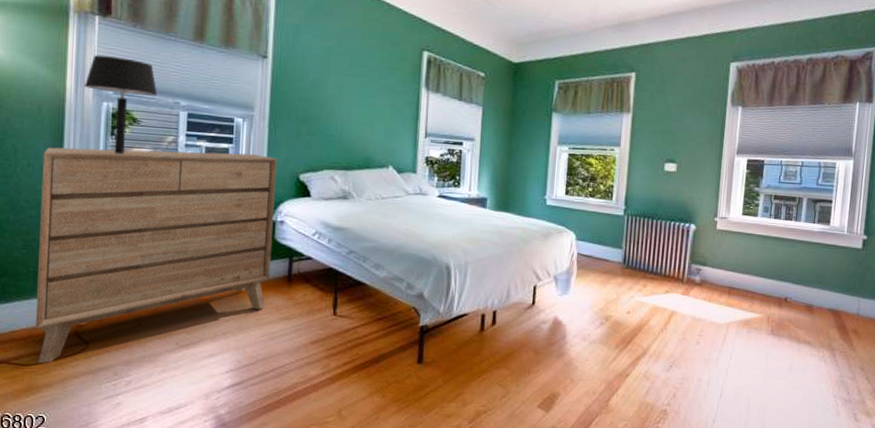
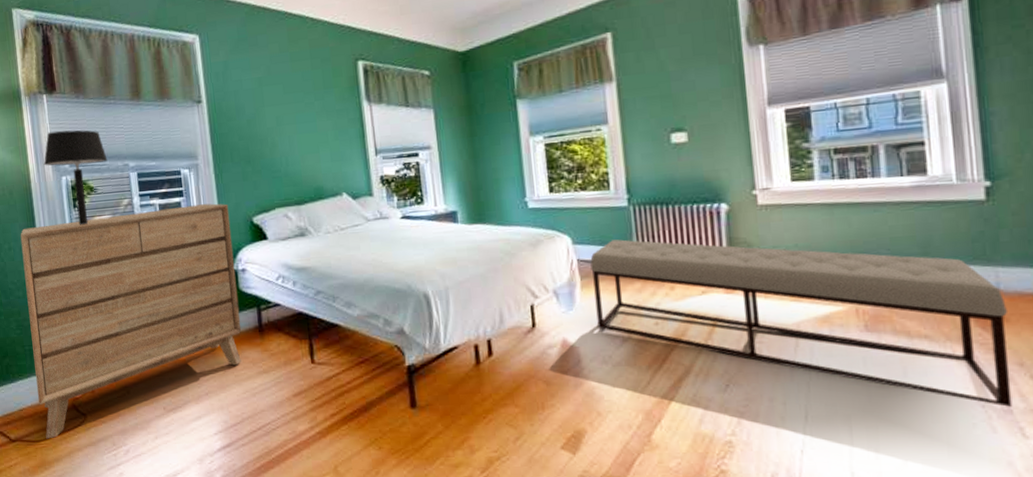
bench: none [584,241,862,398] -> present [590,239,1013,407]

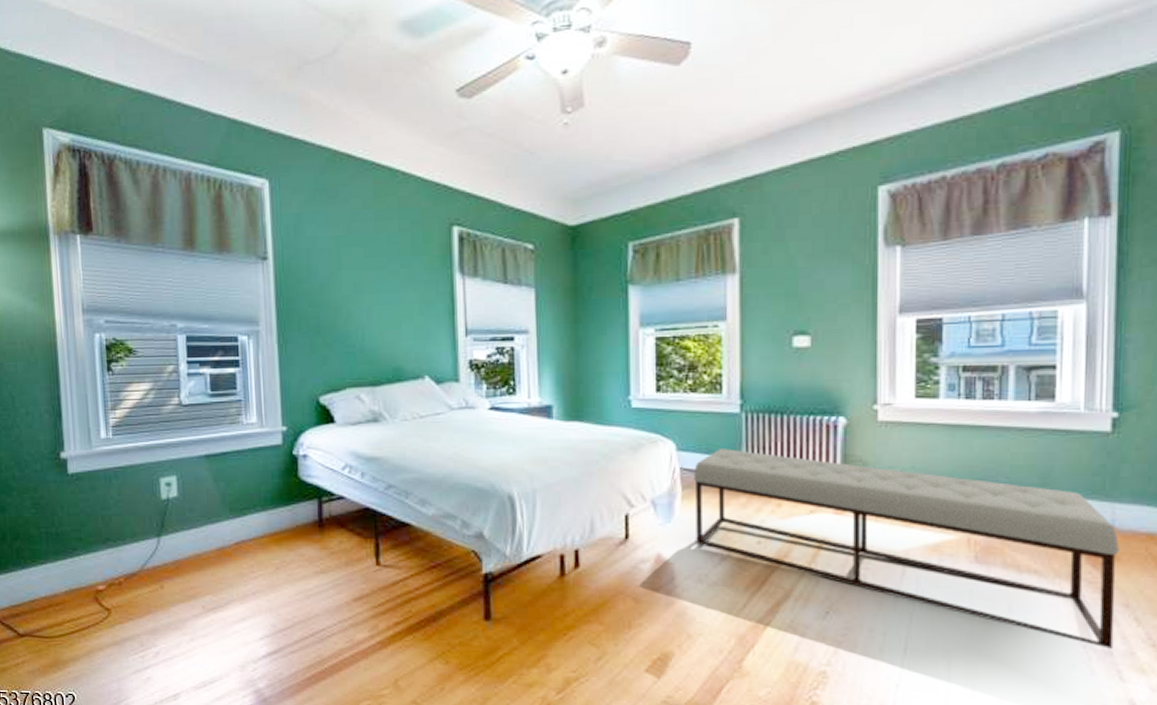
dresser: present [20,203,242,439] -> none [40,377,299,636]
table lamp: present [43,130,108,226] -> none [73,279,151,392]

